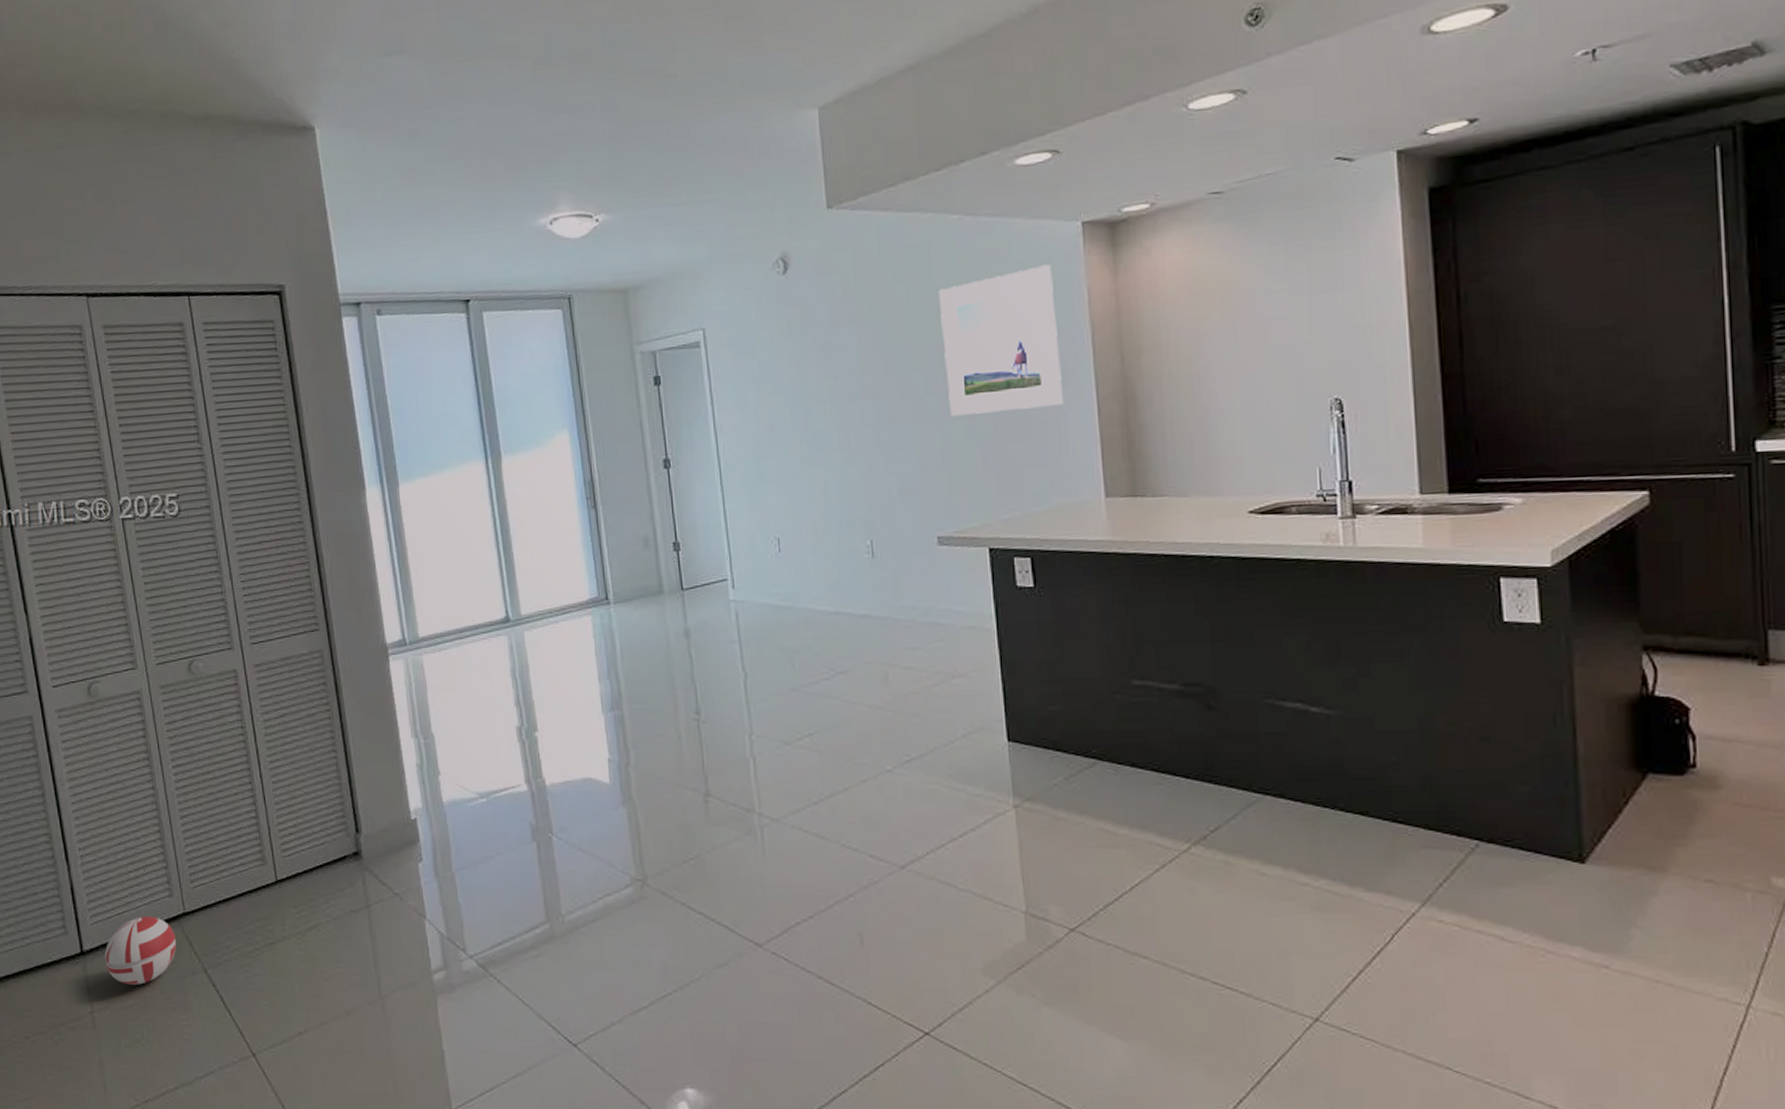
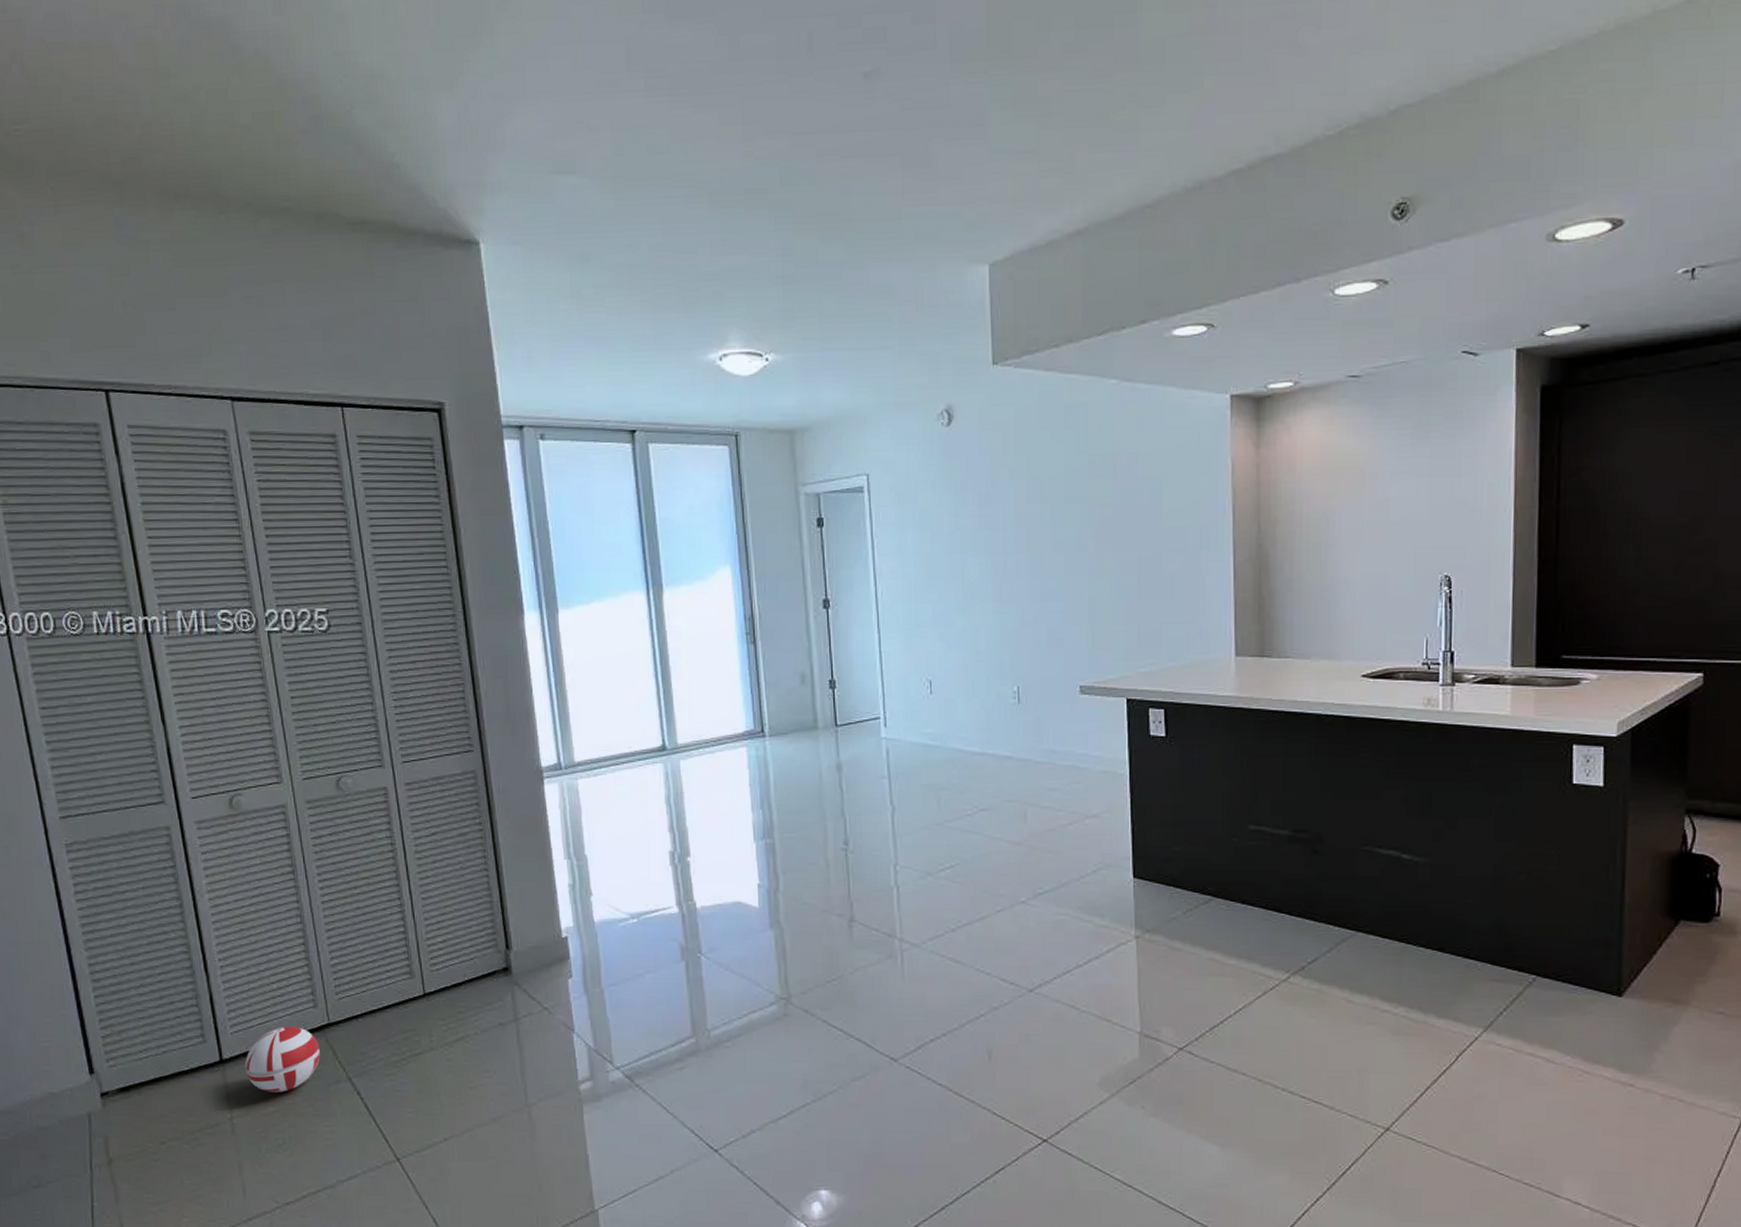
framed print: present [938,265,1063,417] -> none [1093,434,1203,574]

